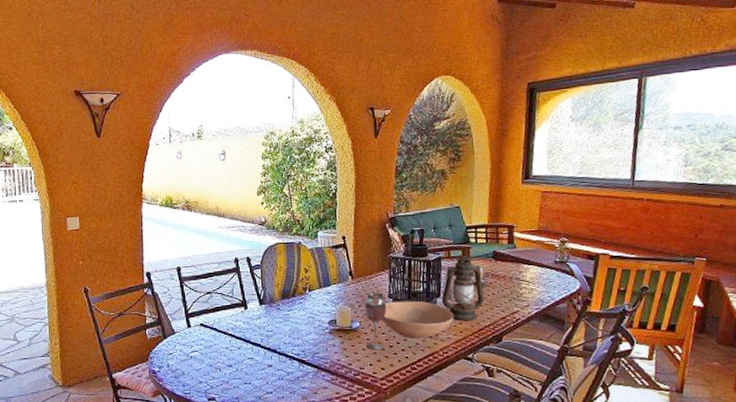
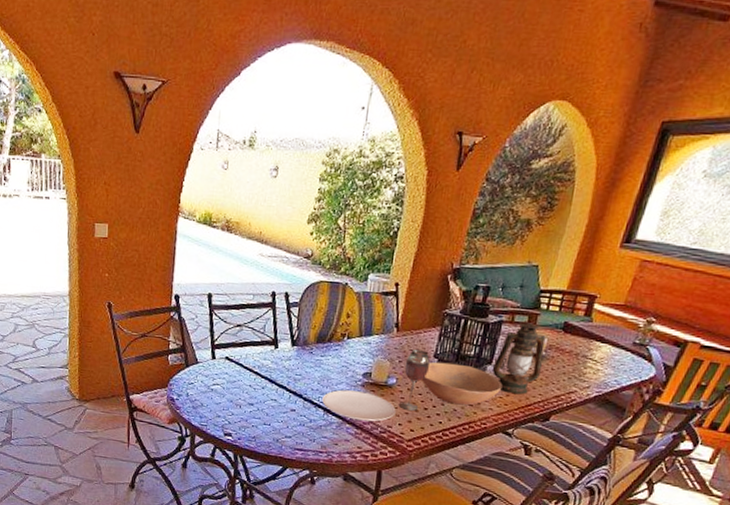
plate: none [295,339,365,367] -> present [322,389,396,422]

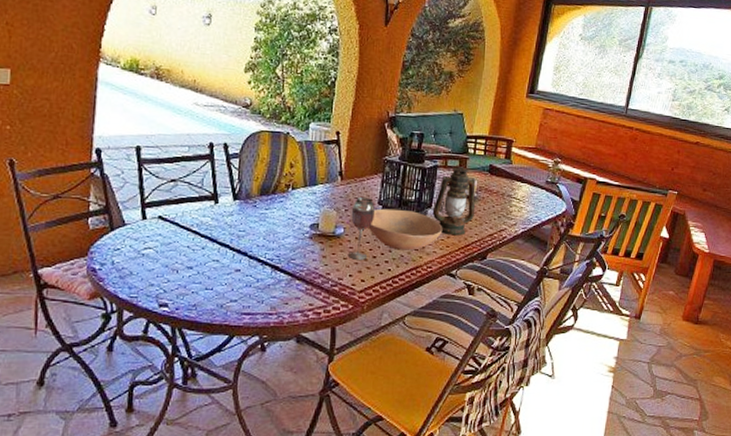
plate: present [322,389,396,422] -> none [269,244,346,276]

